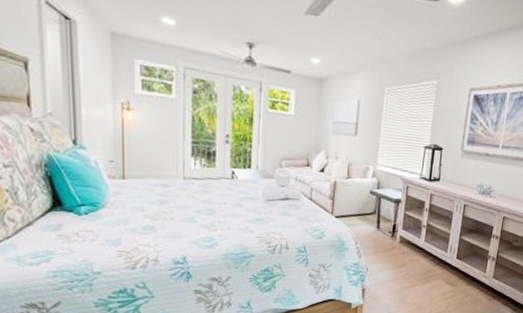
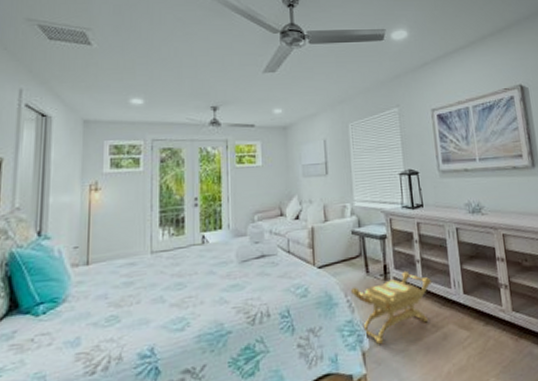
stool: none [361,232,433,285] -> present [351,270,433,345]

